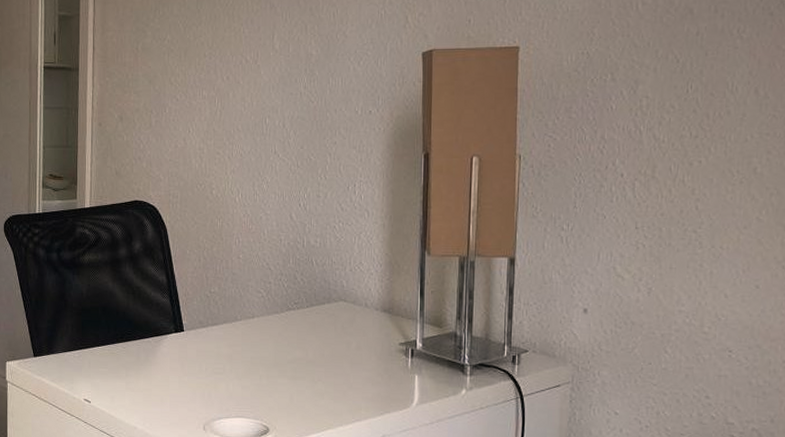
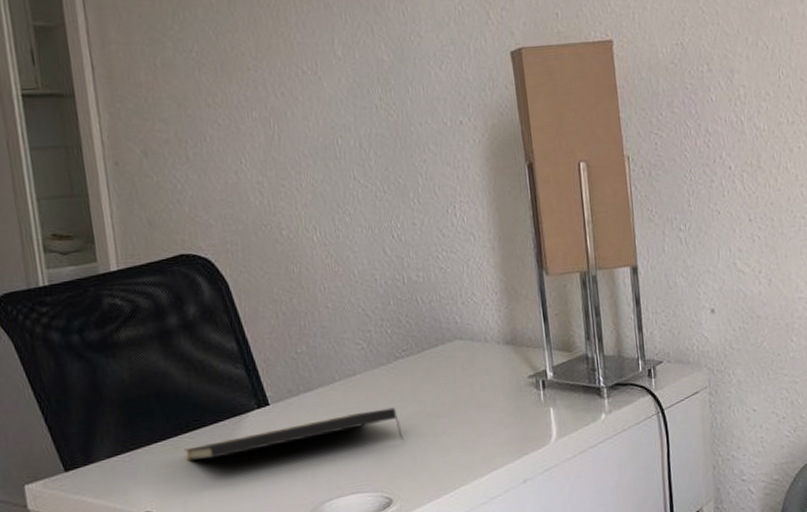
notepad: none [118,349,286,380] -> present [185,407,405,462]

